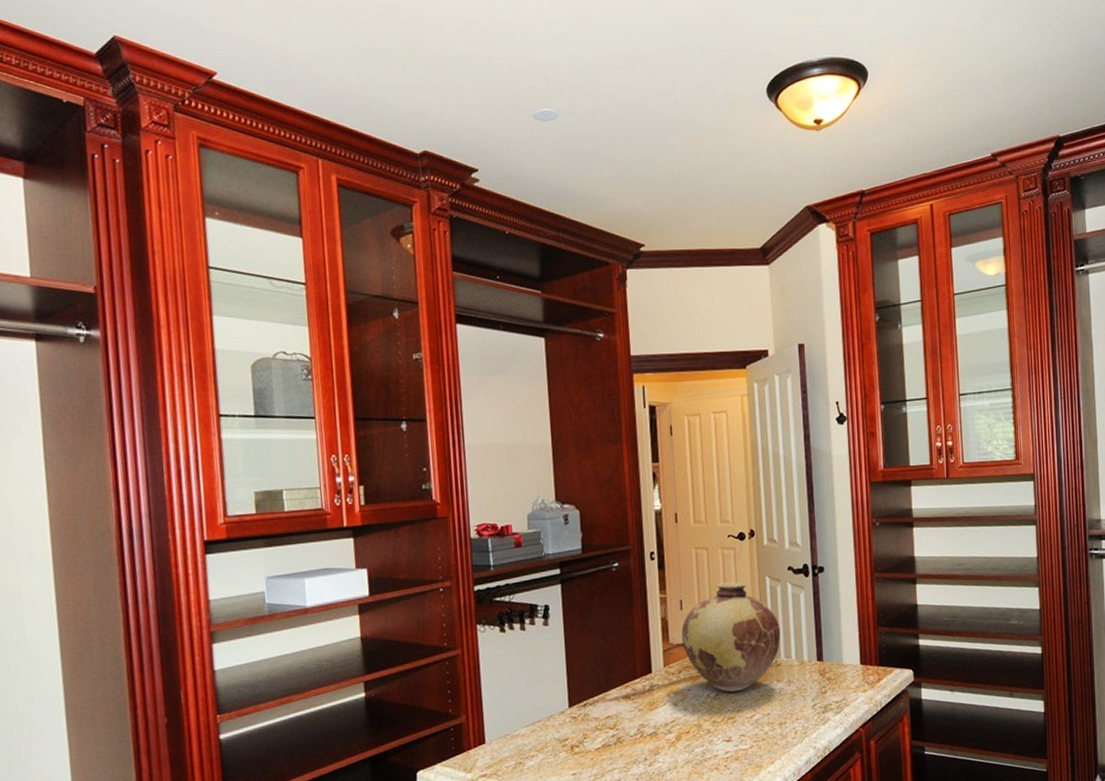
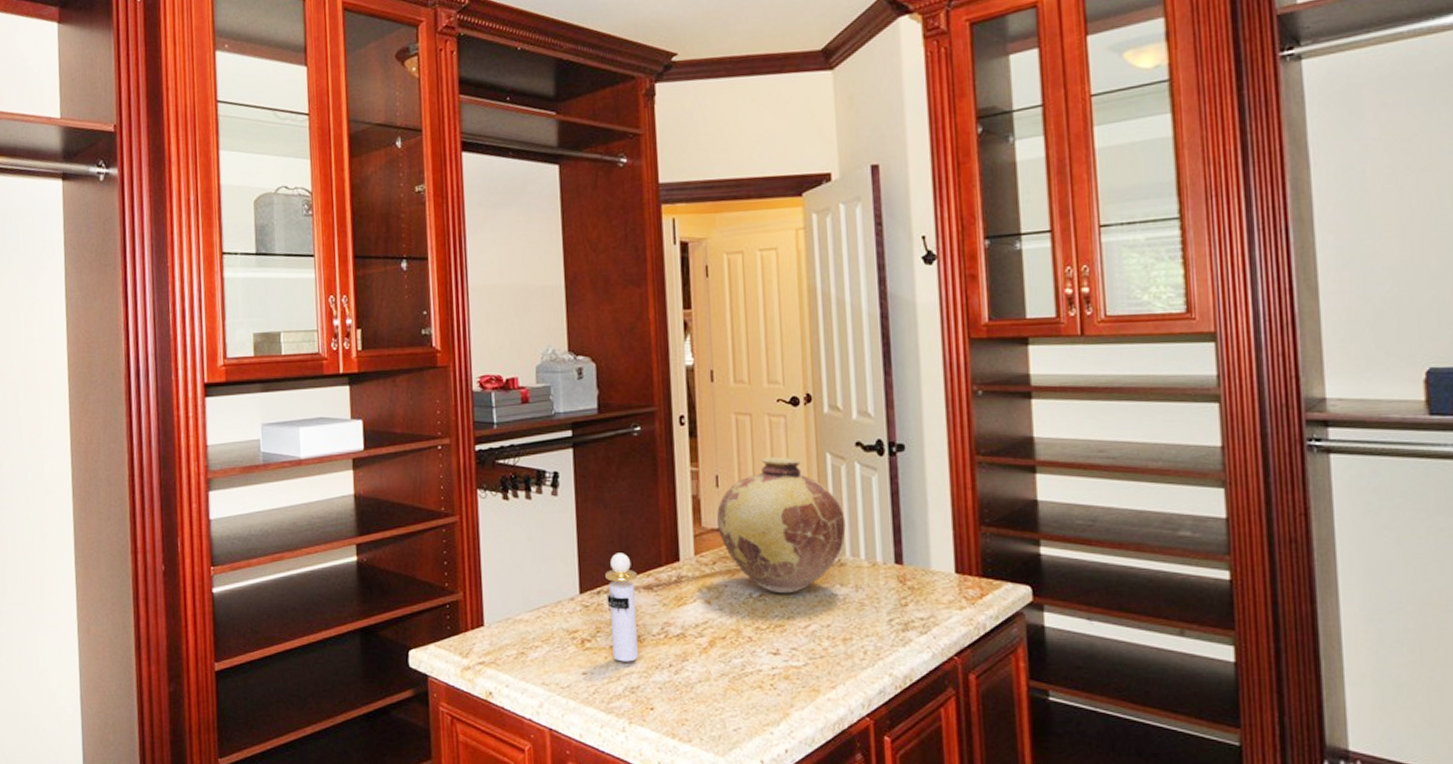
perfume bottle: none [590,670,619,761] -> present [605,553,638,662]

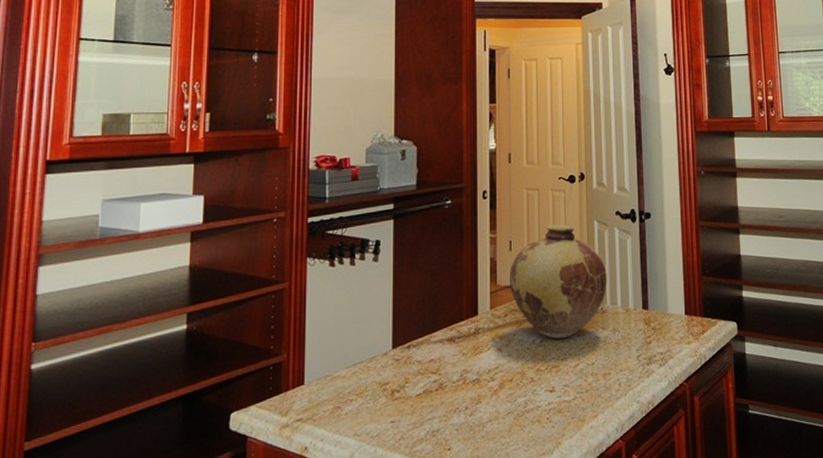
perfume bottle: present [605,553,638,662] -> none [415,310,443,408]

